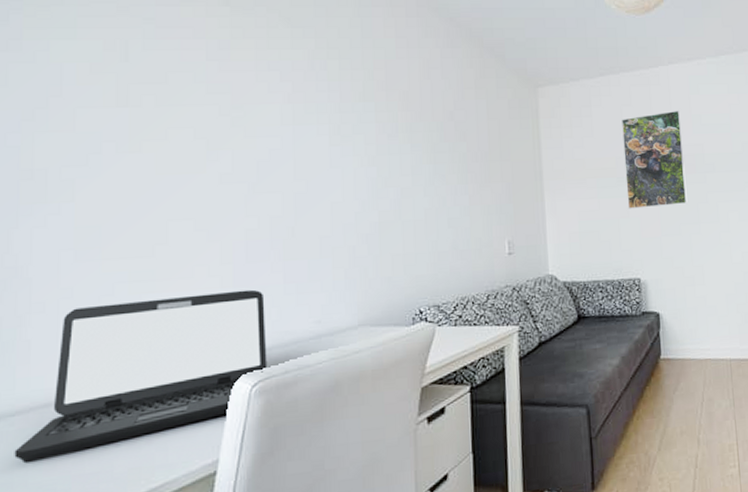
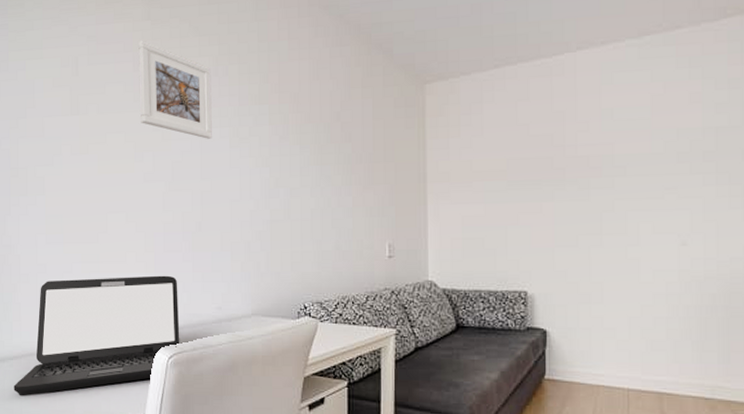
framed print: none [213,27,308,137] -> present [138,40,212,139]
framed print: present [622,110,687,209] -> none [516,103,589,216]

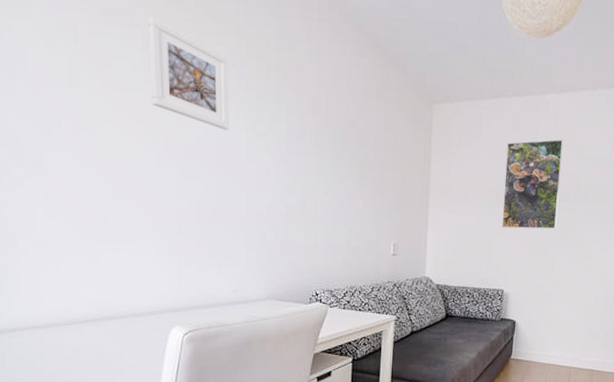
laptop: present [13,275,180,397] -> none [15,256,196,367]
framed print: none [516,103,589,216] -> present [501,139,563,230]

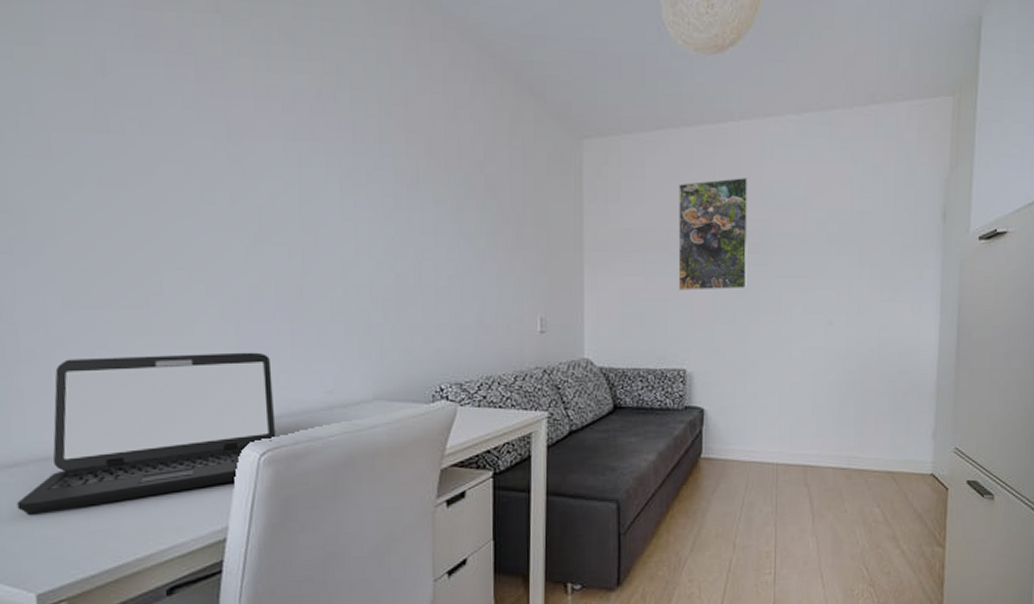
laptop: none [15,256,196,367] -> present [17,352,276,516]
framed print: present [148,17,229,130] -> none [202,40,316,181]

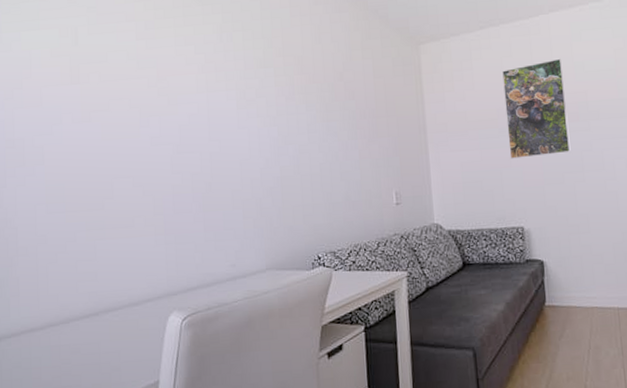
laptop: present [17,352,276,516] -> none [12,237,194,376]

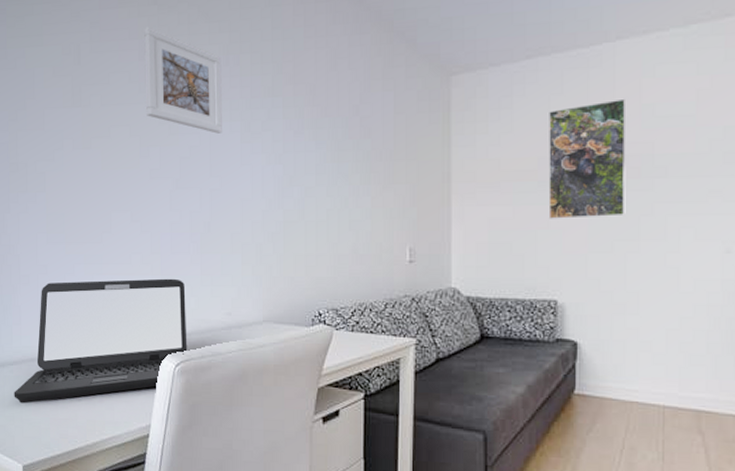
laptop: none [12,237,194,376] -> present [14,278,188,404]
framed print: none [140,10,219,102] -> present [144,26,222,134]

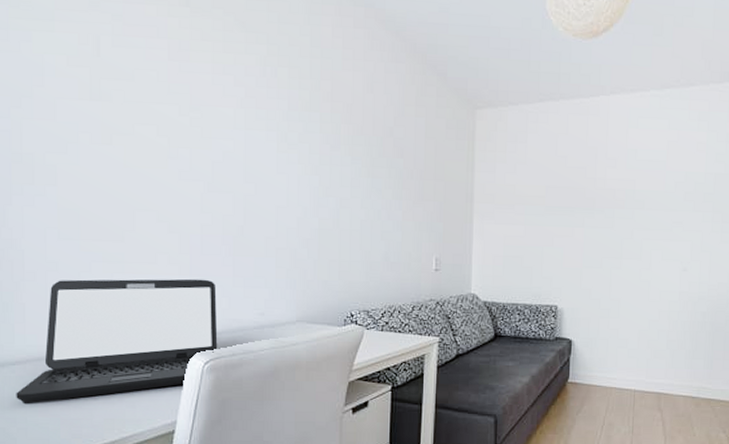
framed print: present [144,26,222,134] -> none [175,27,258,141]
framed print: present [548,98,626,219] -> none [553,143,615,239]

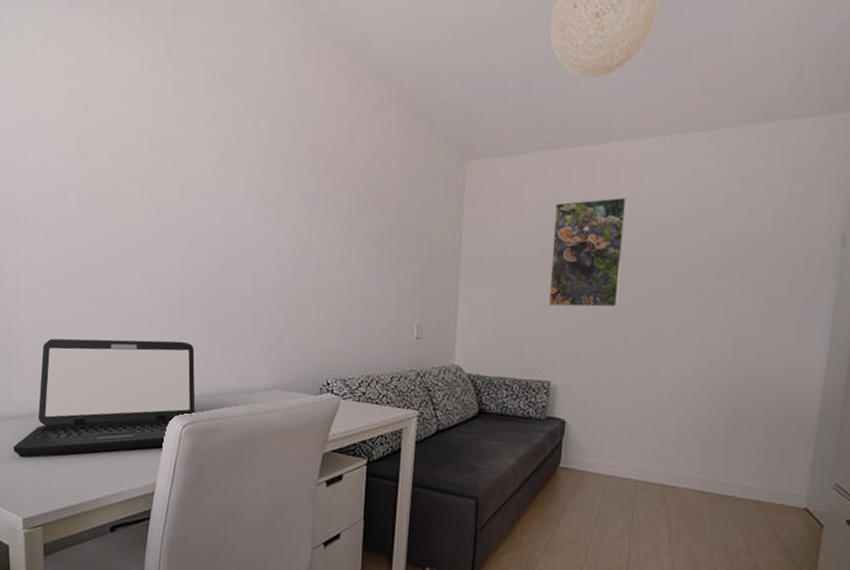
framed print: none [553,143,615,239] -> present [548,197,626,308]

